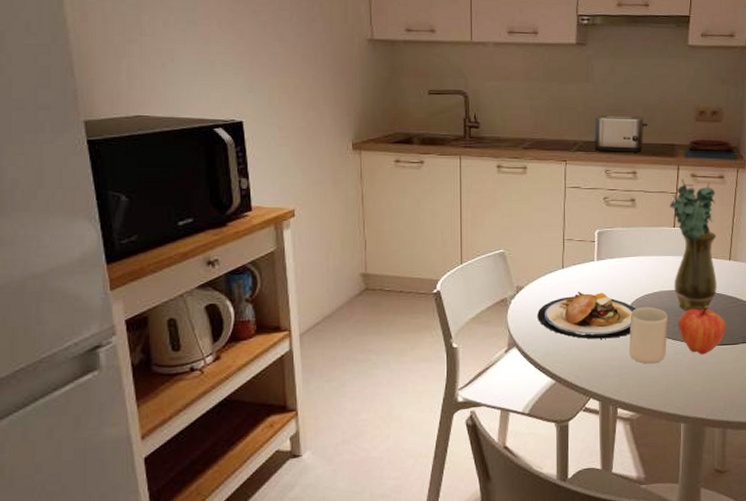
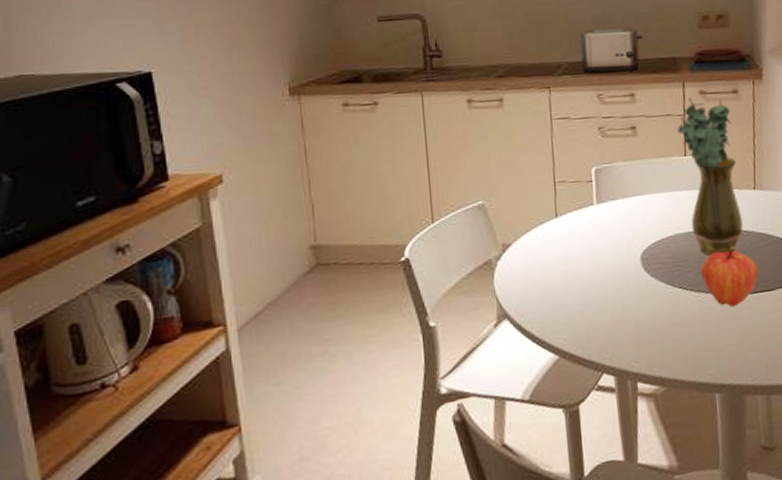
plate: present [537,291,636,339] -> none [530,242,649,301]
cup: present [629,307,668,364] -> none [642,254,690,324]

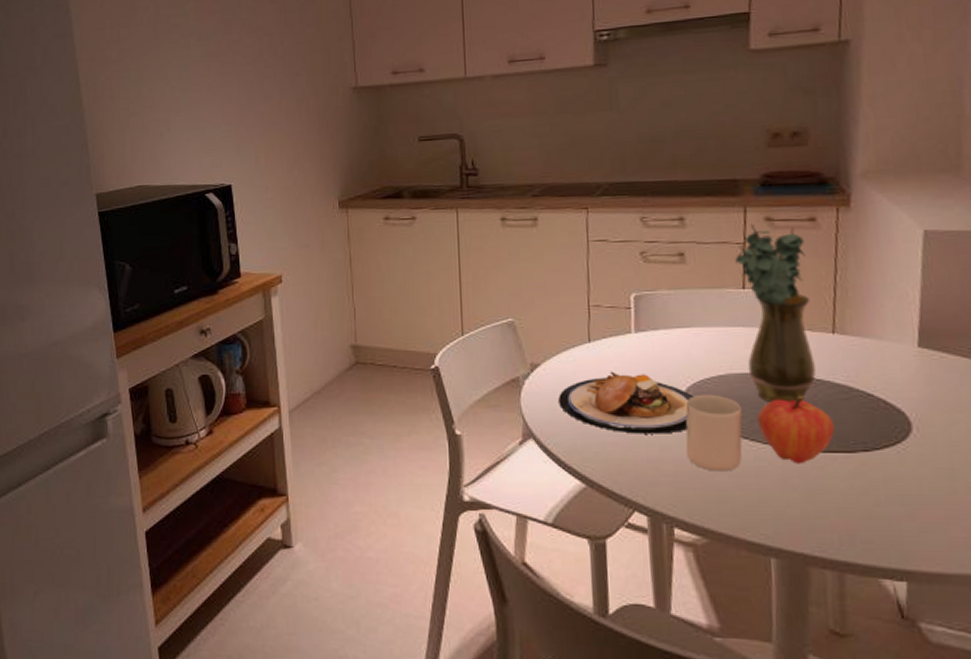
plate: none [530,242,649,301] -> present [558,371,693,434]
toaster: present [580,27,644,73] -> none [623,146,698,194]
cup: none [642,254,690,324] -> present [685,394,743,472]

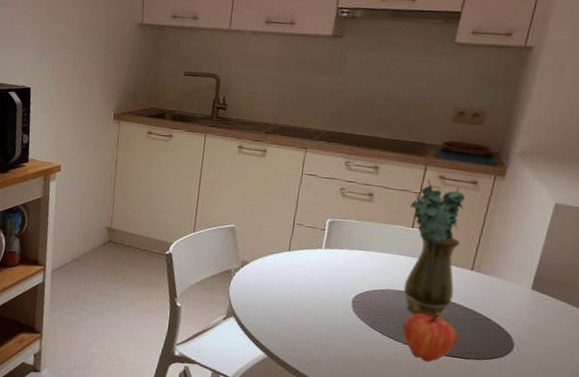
plate: present [558,371,693,434] -> none [258,275,359,327]
cup: present [685,394,743,472] -> none [346,301,393,360]

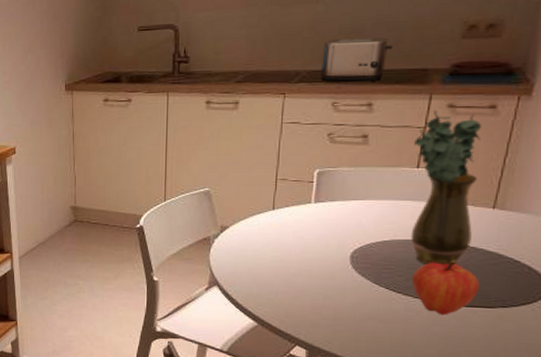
toaster: none [337,107,398,148] -> present [321,37,393,82]

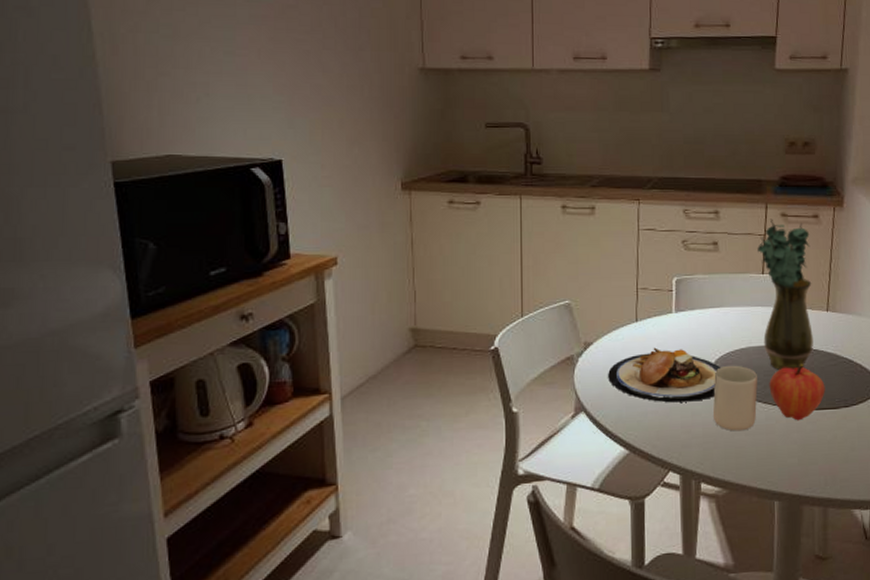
plate: none [242,234,358,287] -> present [608,347,720,403]
toaster: present [321,37,393,82] -> none [671,148,731,190]
cup: none [346,256,399,319] -> present [713,365,758,431]

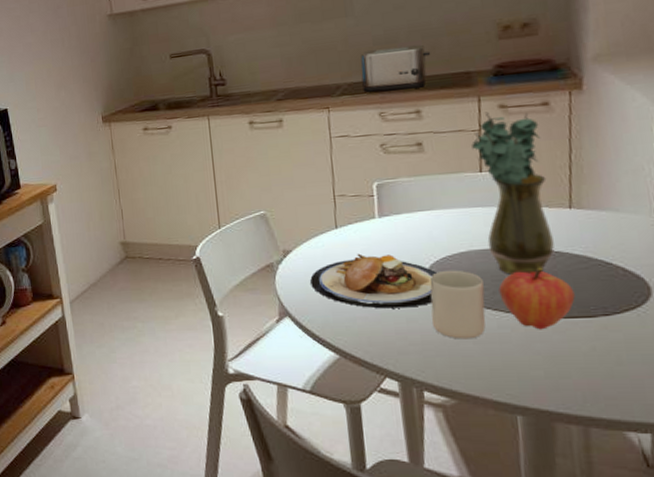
toaster: none [671,148,731,190] -> present [360,44,431,92]

